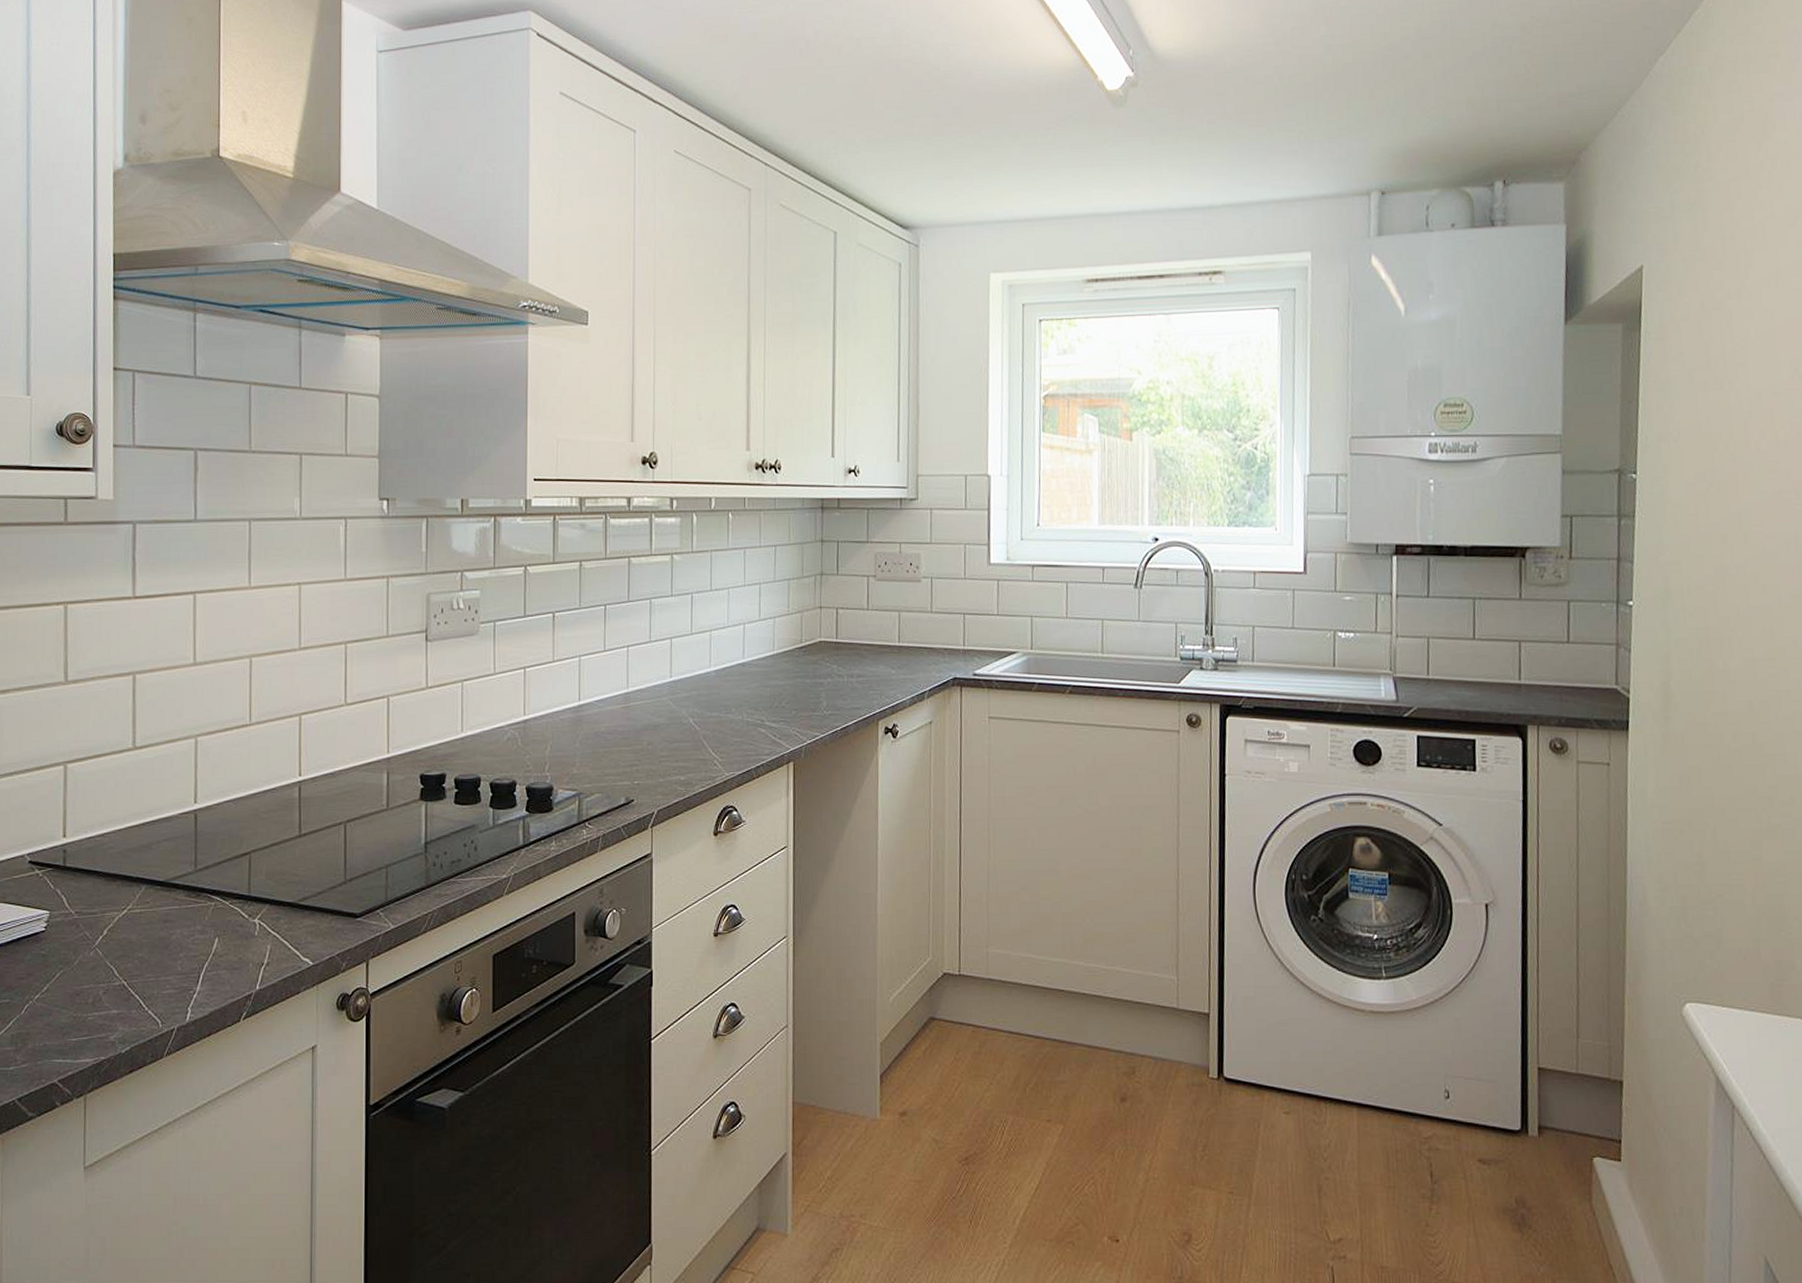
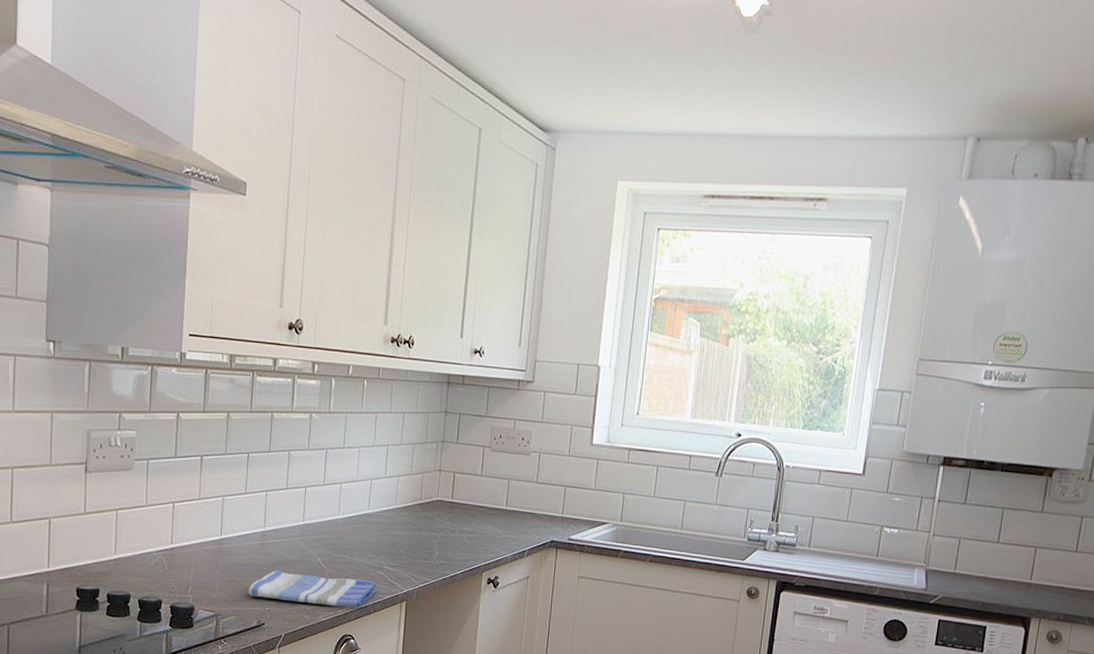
dish towel: none [614,735,759,774] -> present [248,569,377,608]

